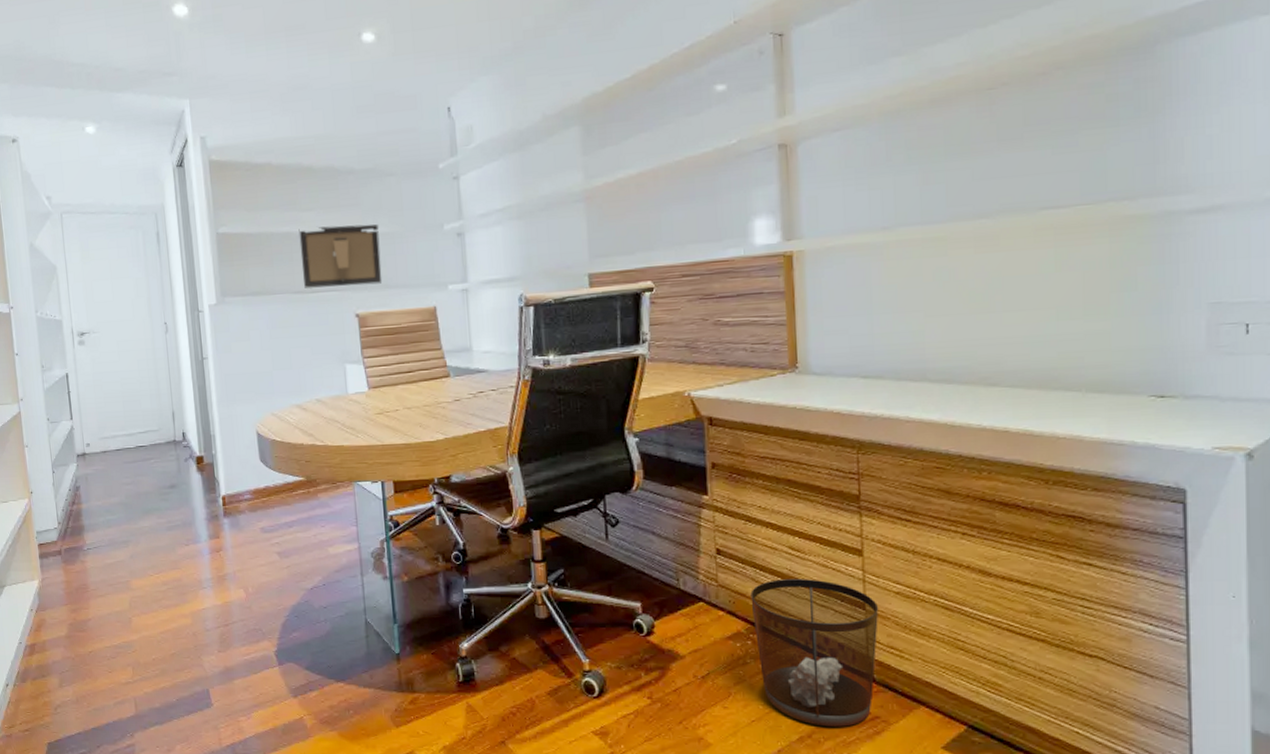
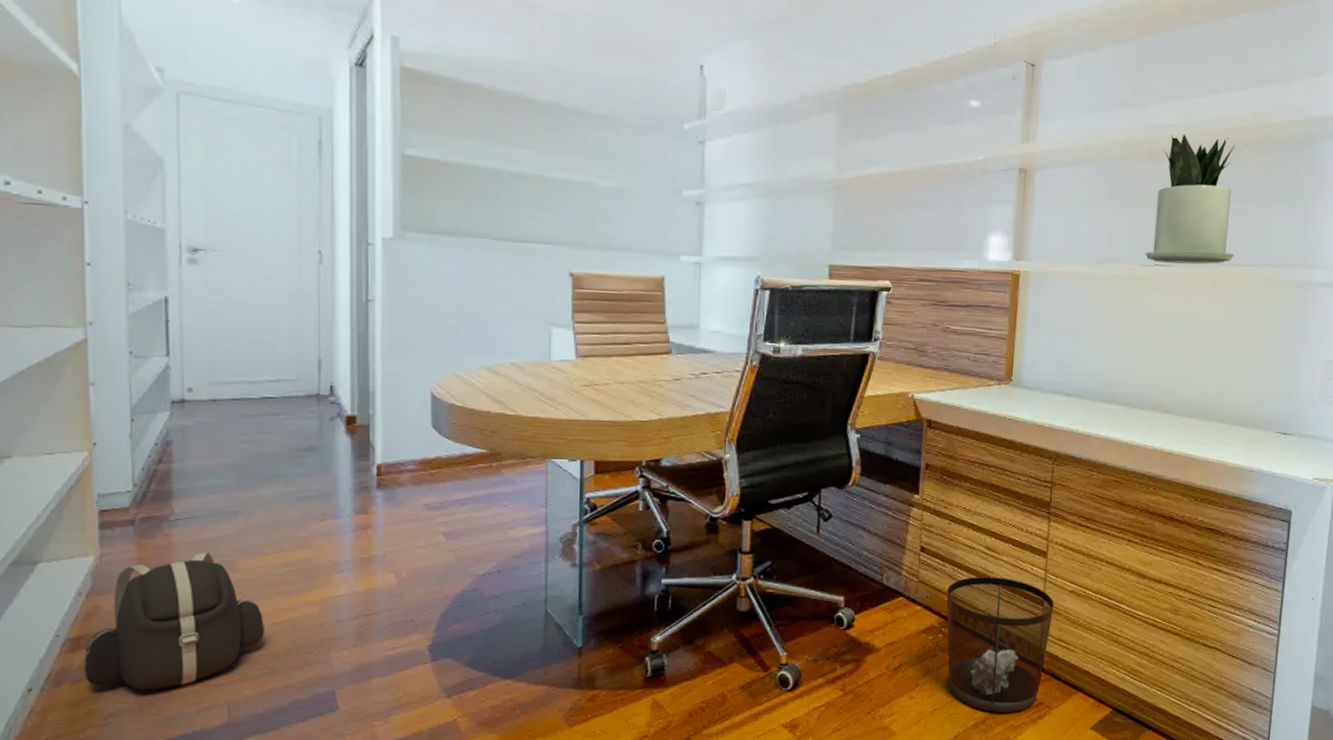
backpack: none [37,574,155,686] -> present [81,552,264,689]
picture frame: present [298,224,382,289] -> none [509,167,607,243]
planter: none [941,63,1059,218] -> present [1145,133,1235,265]

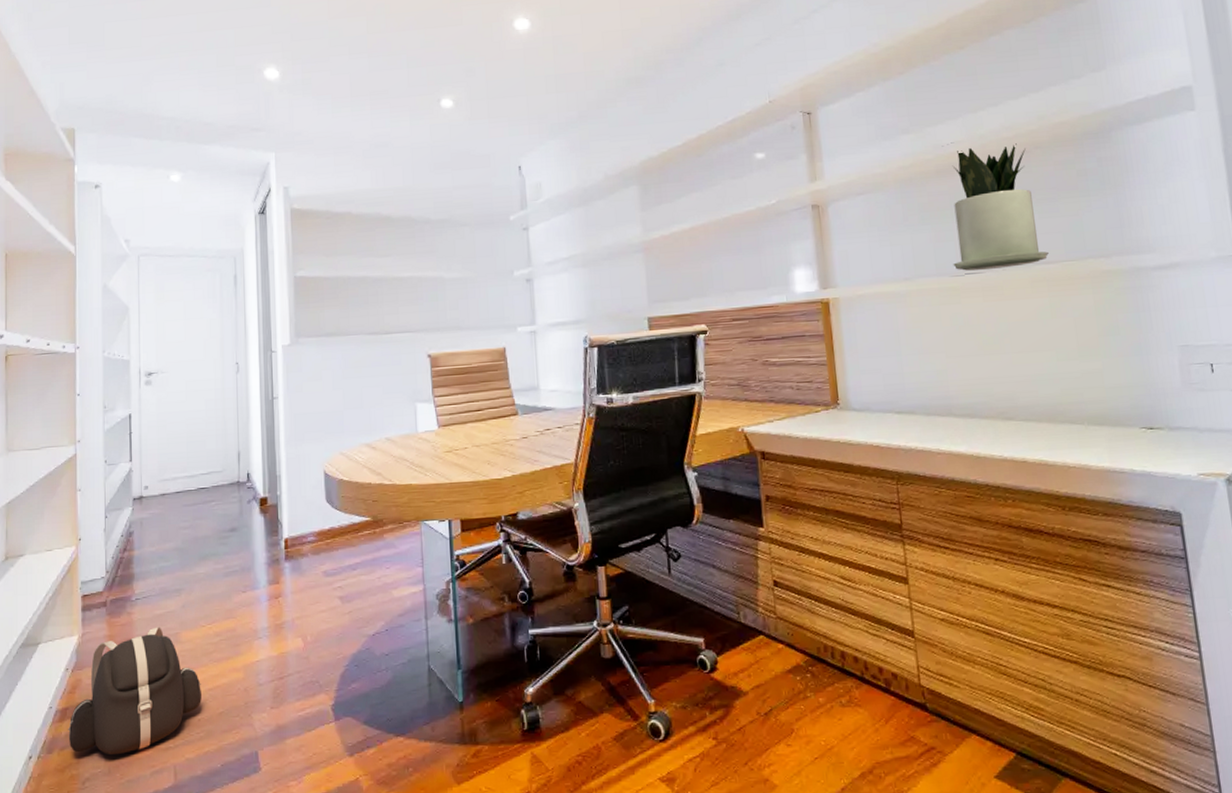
waste bin: present [946,577,1055,713] -> none [807,608,928,761]

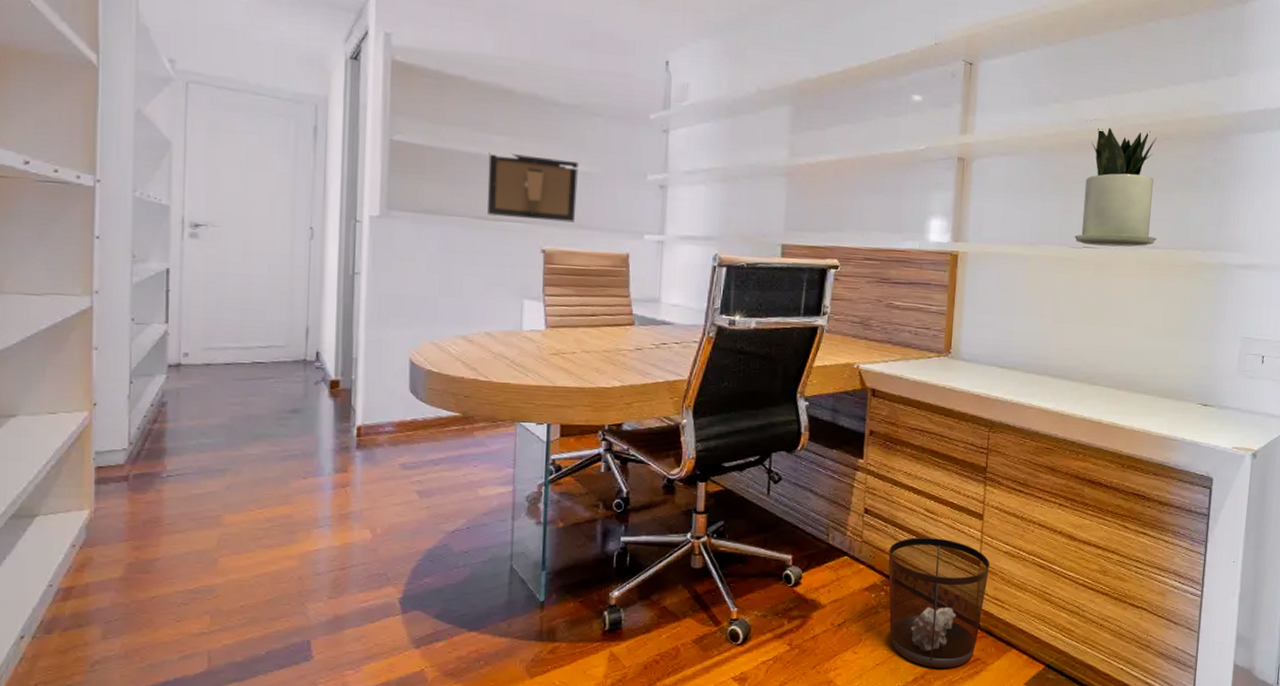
backpack: present [67,626,202,754] -> none [72,507,246,637]
picture frame: none [375,270,455,330] -> present [487,152,578,223]
waste bin: none [807,608,928,761] -> present [888,538,991,668]

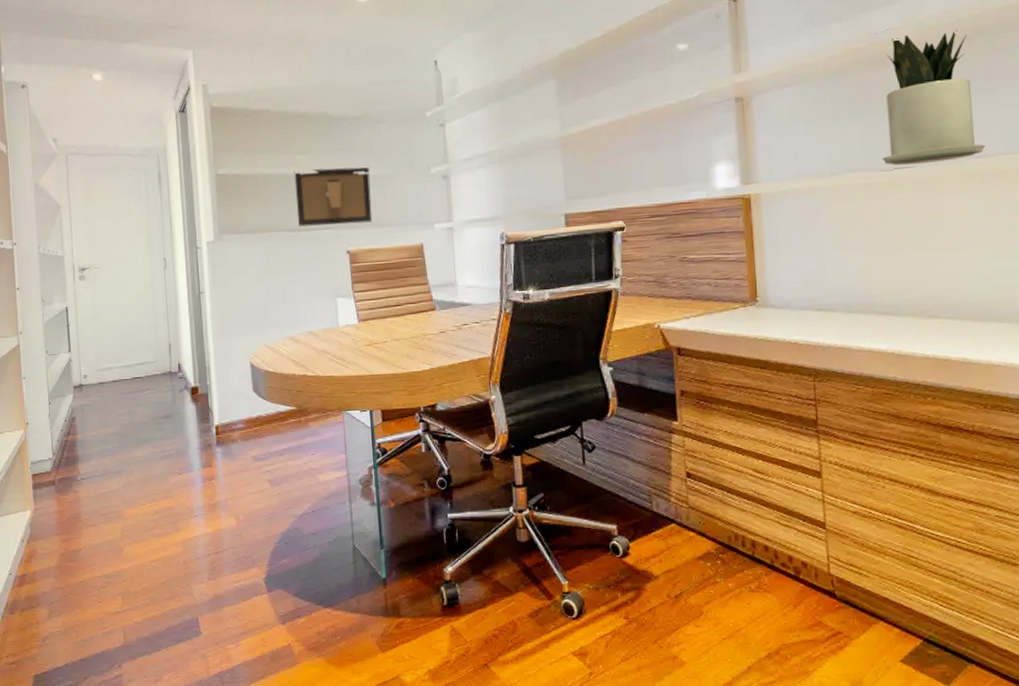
waste bin: present [888,538,991,668] -> none [719,500,838,643]

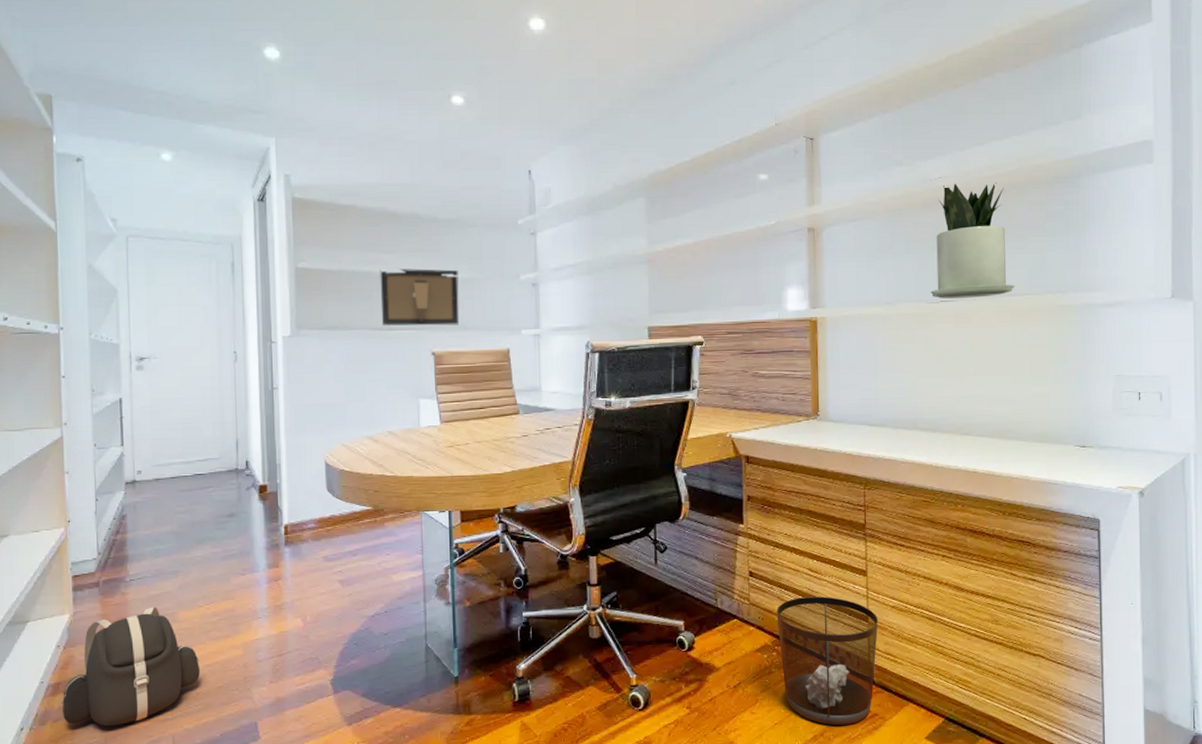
backpack: none [26,504,145,616] -> present [60,606,200,726]
waste bin: none [719,500,838,643] -> present [776,596,879,725]

